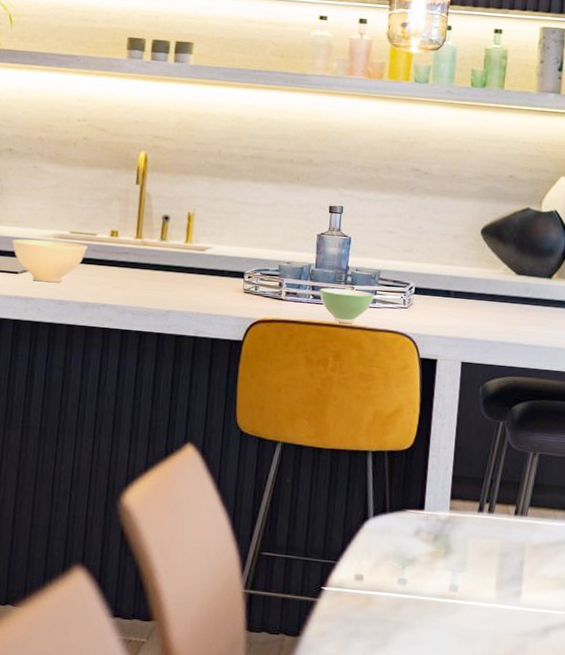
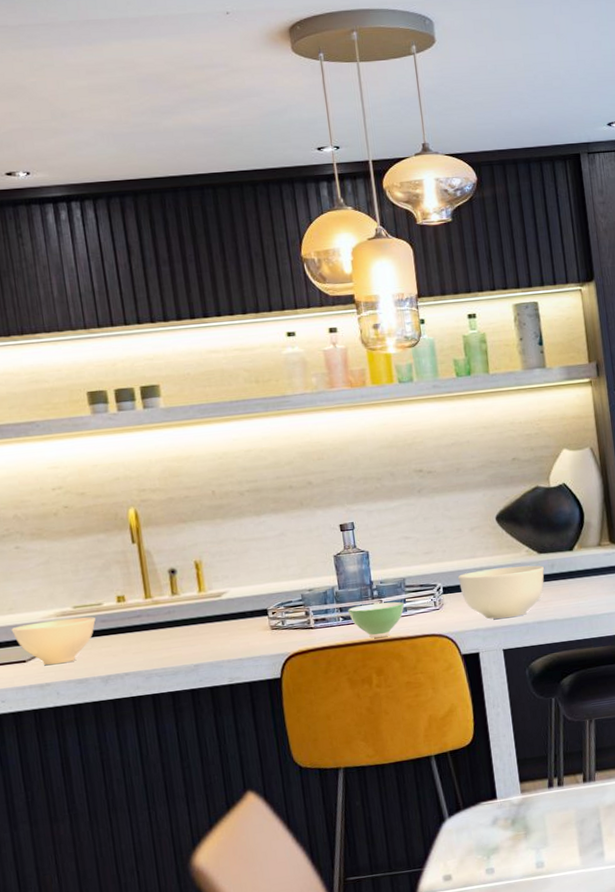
bowl: none [431,278,519,333] -> present [457,565,544,620]

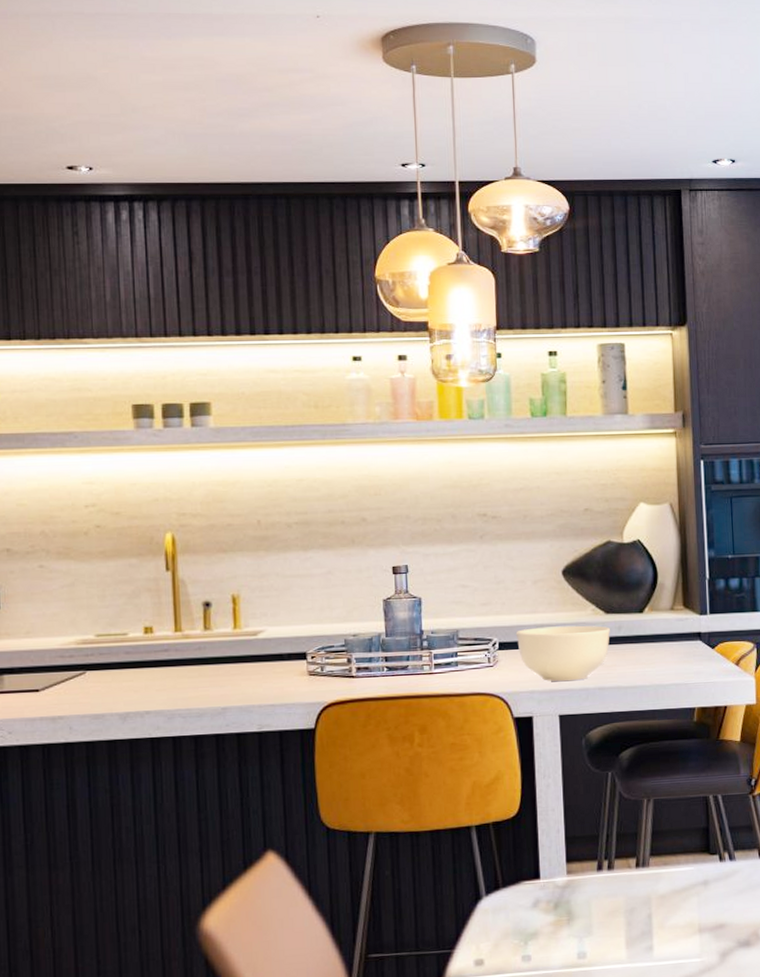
bowl: present [11,617,96,666] -> none [26,646,120,697]
bowl: present [347,601,404,638] -> none [393,654,455,693]

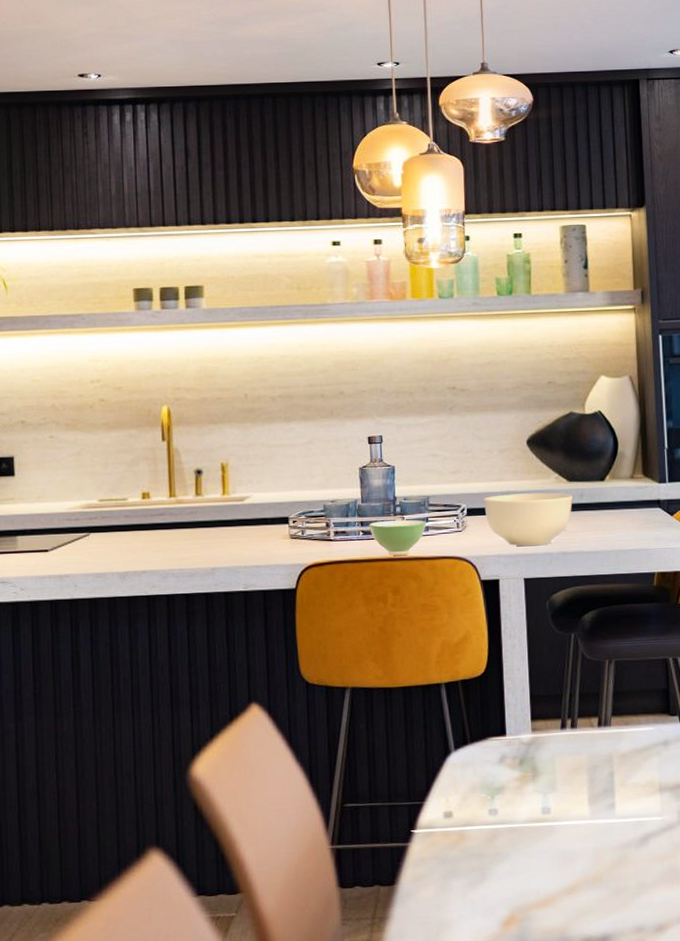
bowl: none [393,654,455,693] -> present [368,519,426,556]

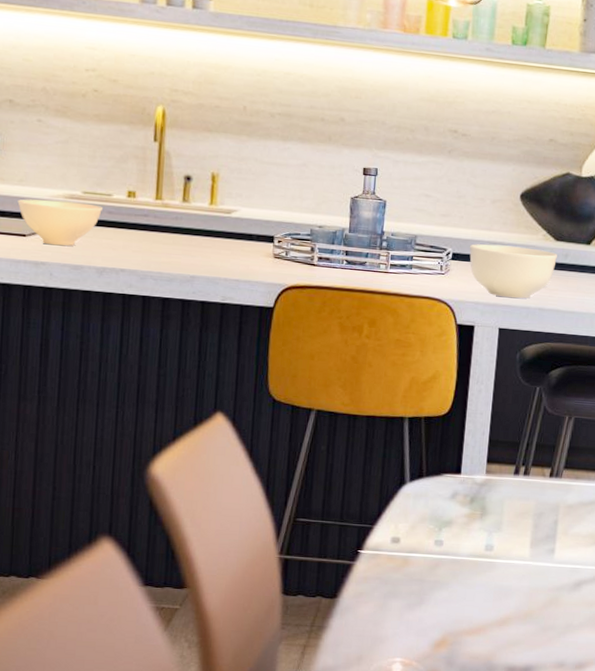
bowl: none [37,510,120,557] -> present [17,199,104,247]
bowl: present [368,519,426,556] -> none [353,253,410,290]

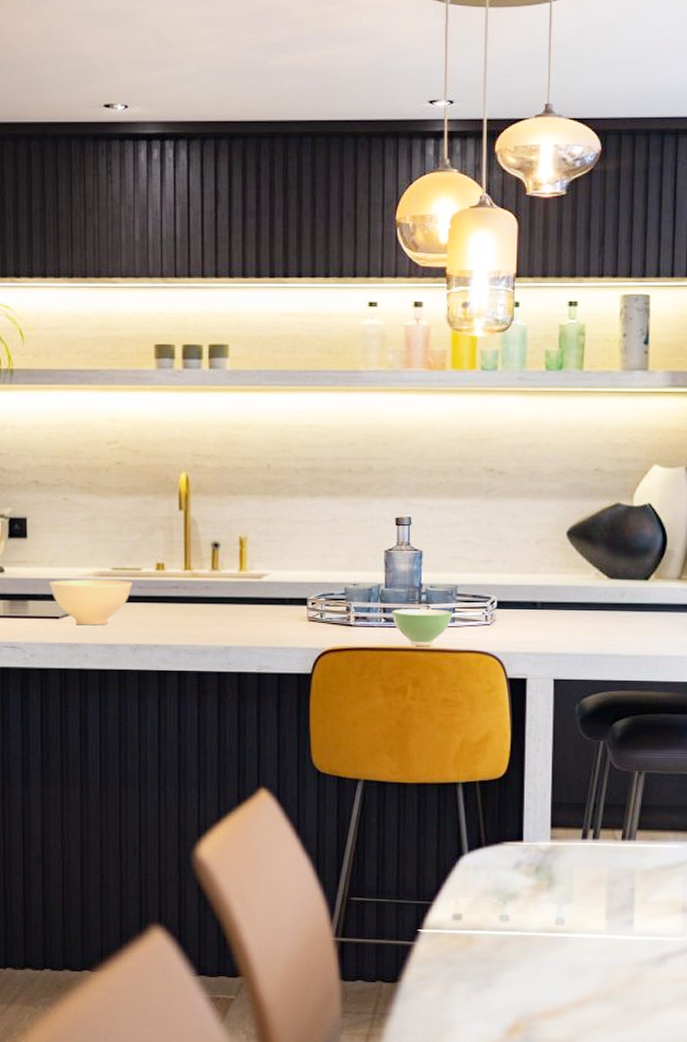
bowl: none [353,253,410,290] -> present [391,608,452,646]
bowl: present [469,244,557,299] -> none [515,588,613,646]

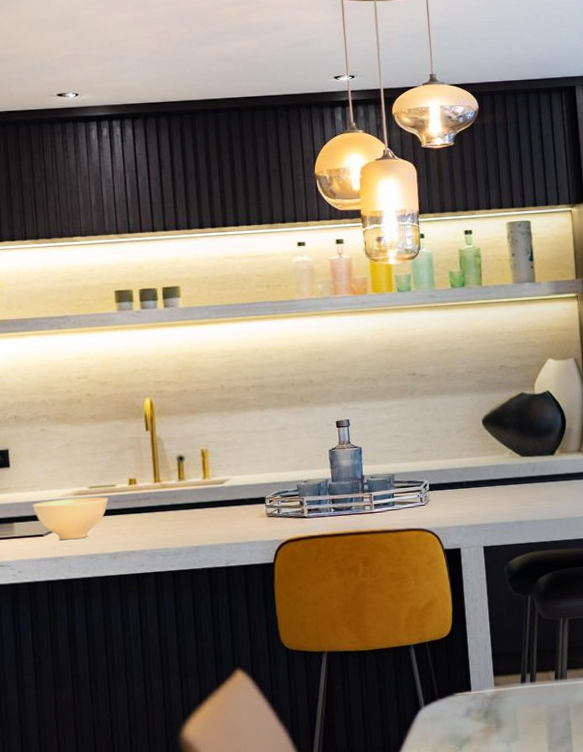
bowl: present [391,608,452,646] -> none [339,496,392,530]

